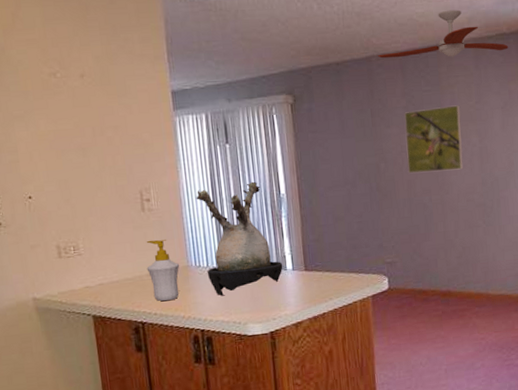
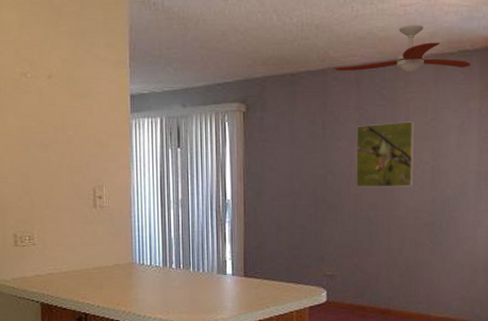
soap bottle: present [146,240,180,302] -> none [93,235,125,295]
plant: present [196,181,283,296] -> none [145,186,223,295]

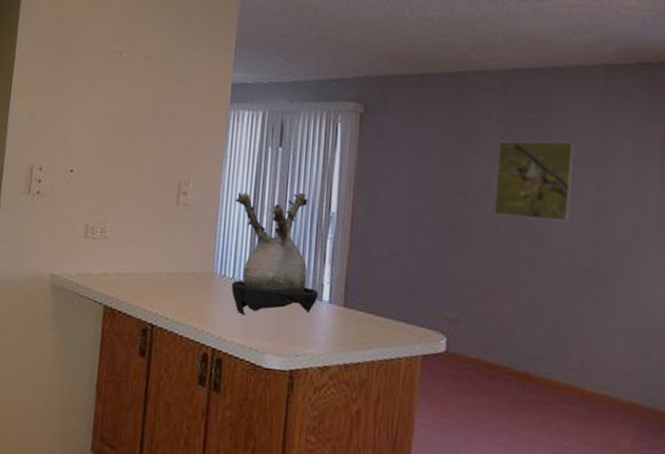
plant: none [145,186,223,295] -> present [231,191,319,315]
ceiling fan: present [334,25,470,73] -> none [475,28,653,84]

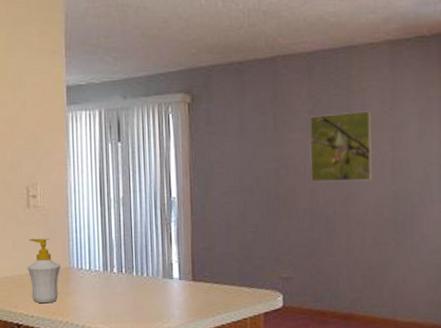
soap bottle: none [168,236,204,308] -> present [27,238,61,304]
plant: present [231,191,319,315] -> none [83,182,169,302]

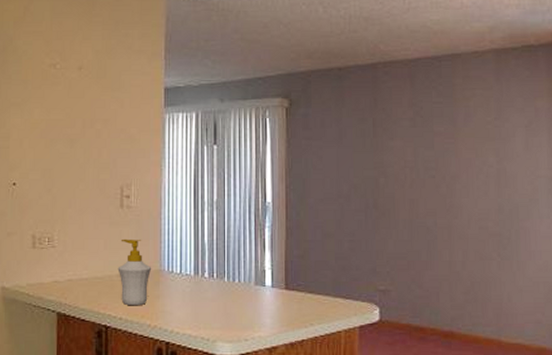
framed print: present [309,111,373,182] -> none [410,120,477,192]

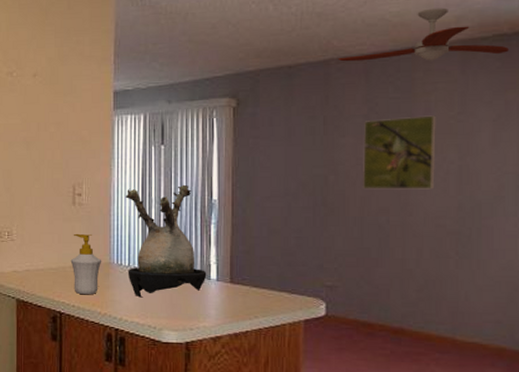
plant: none [177,186,262,307] -> present [125,184,207,298]
ceiling fan: none [385,18,536,68] -> present [338,8,509,62]
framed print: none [410,120,477,192] -> present [362,115,437,190]

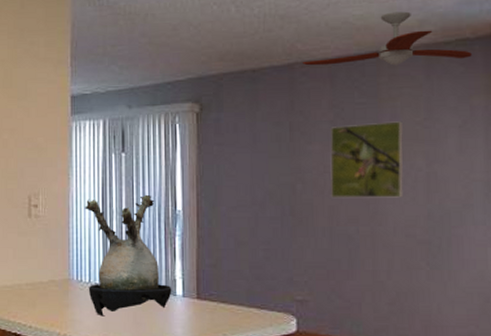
soap bottle: present [70,233,102,295] -> none [26,248,61,315]

